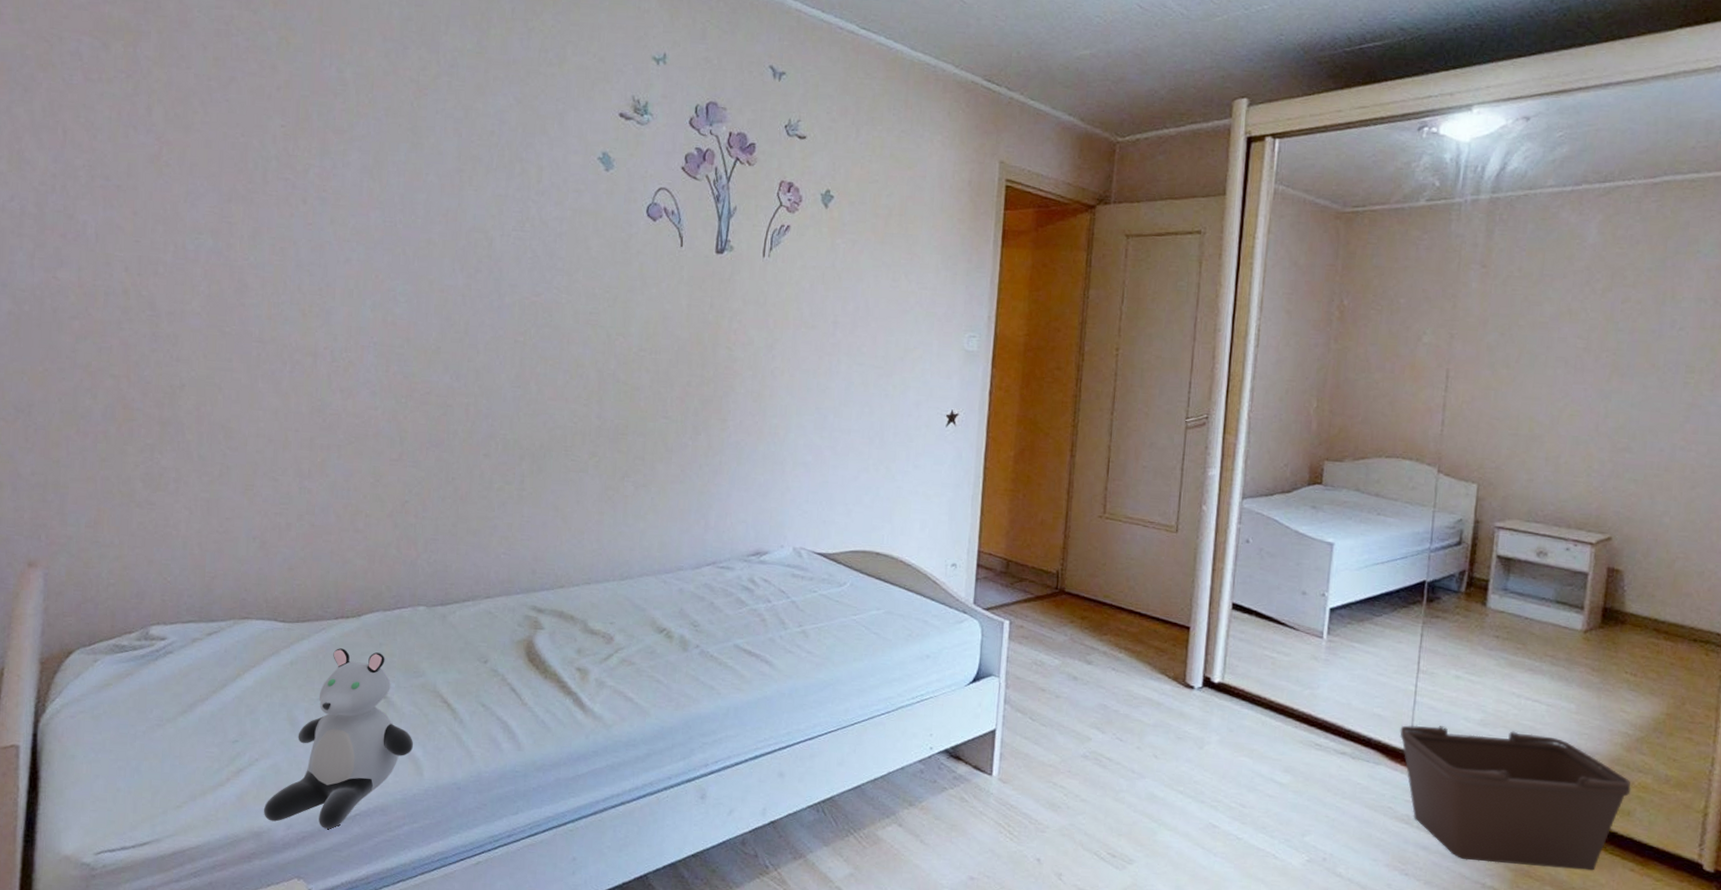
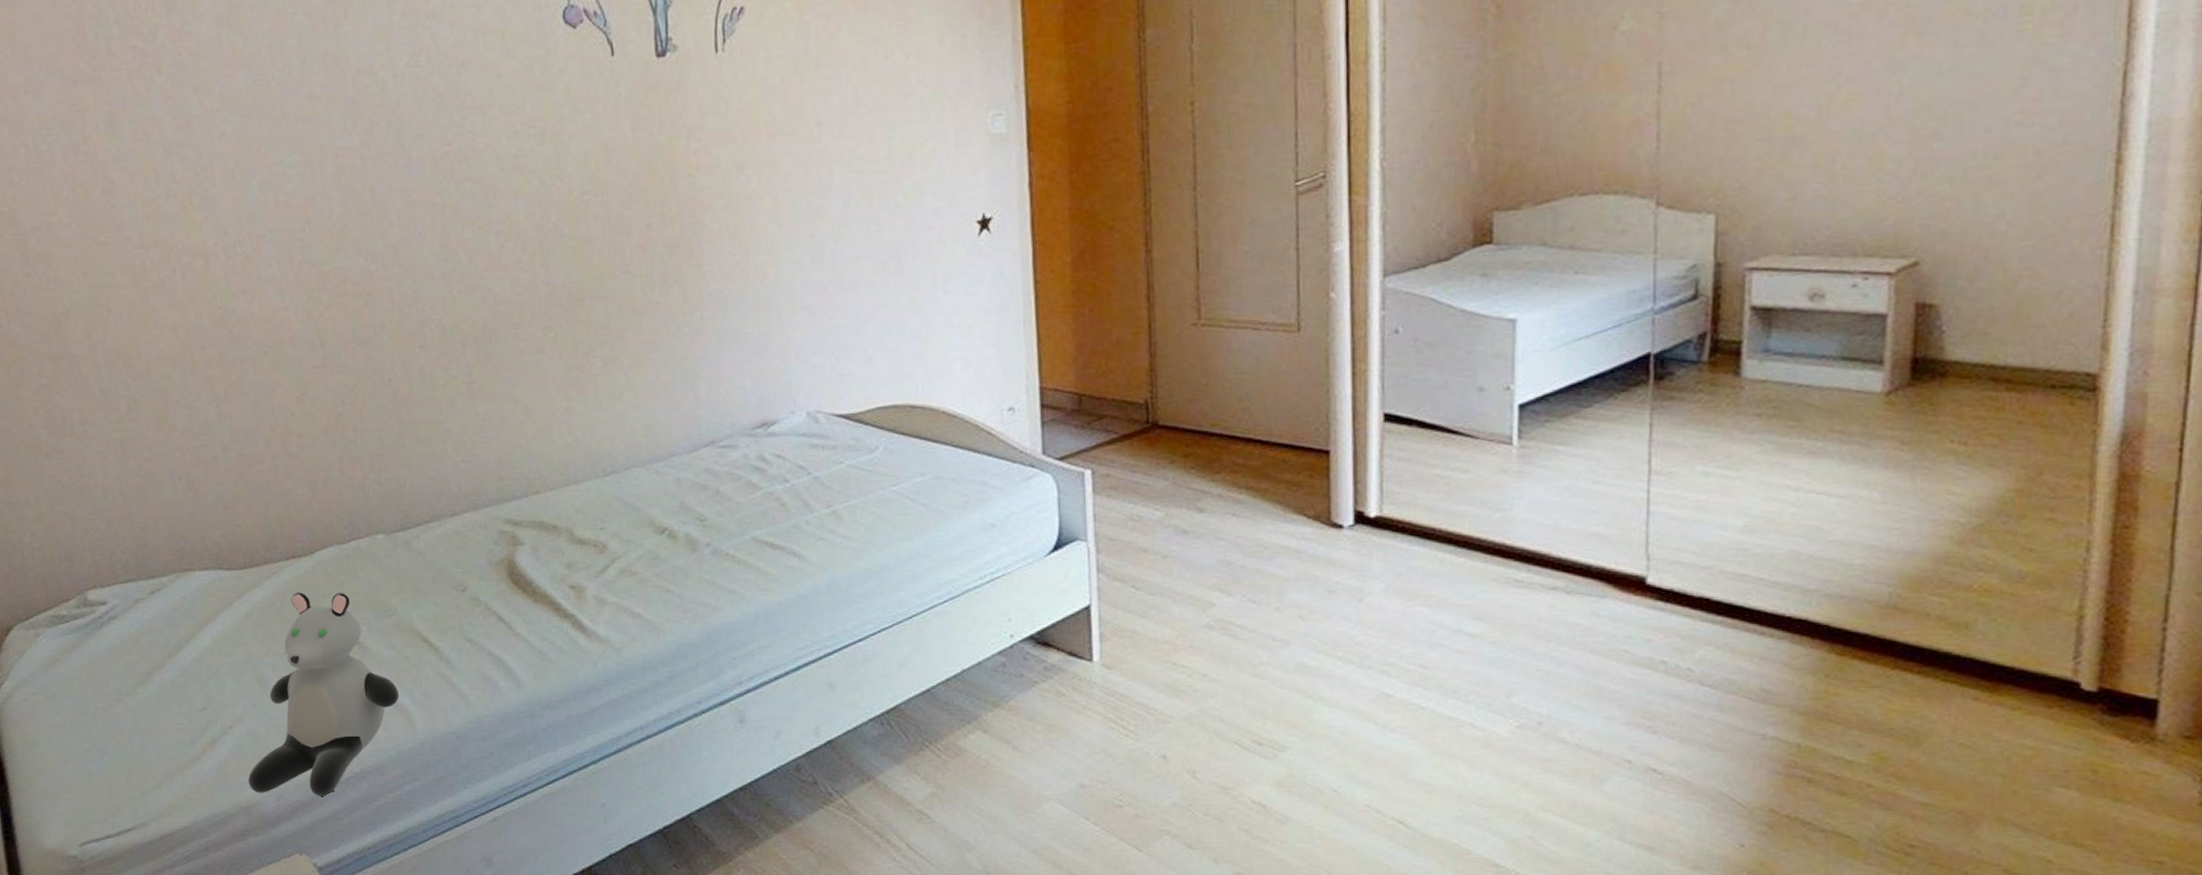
bicycle basket: present [1399,725,1631,870] -> none [1630,536,1968,707]

